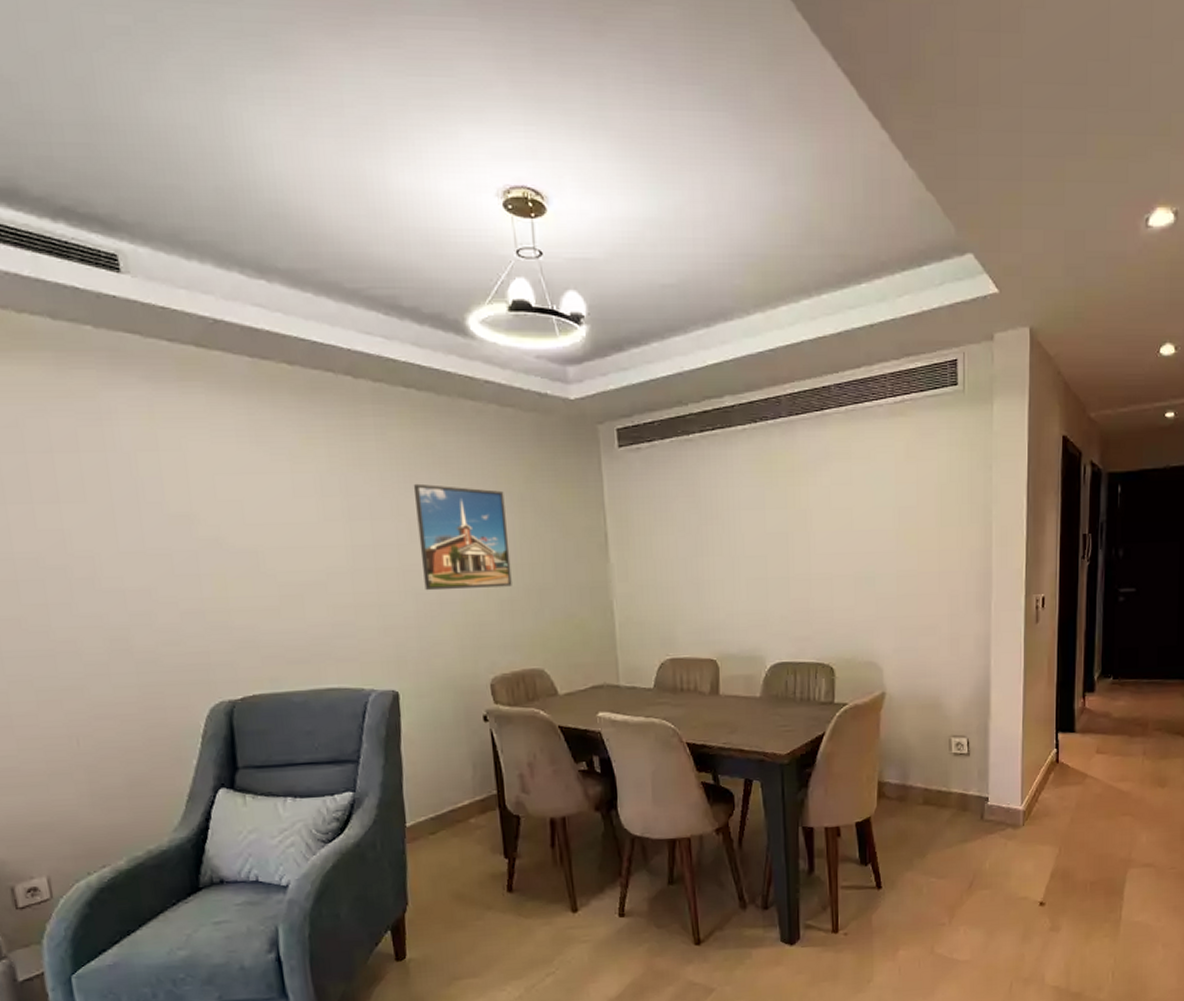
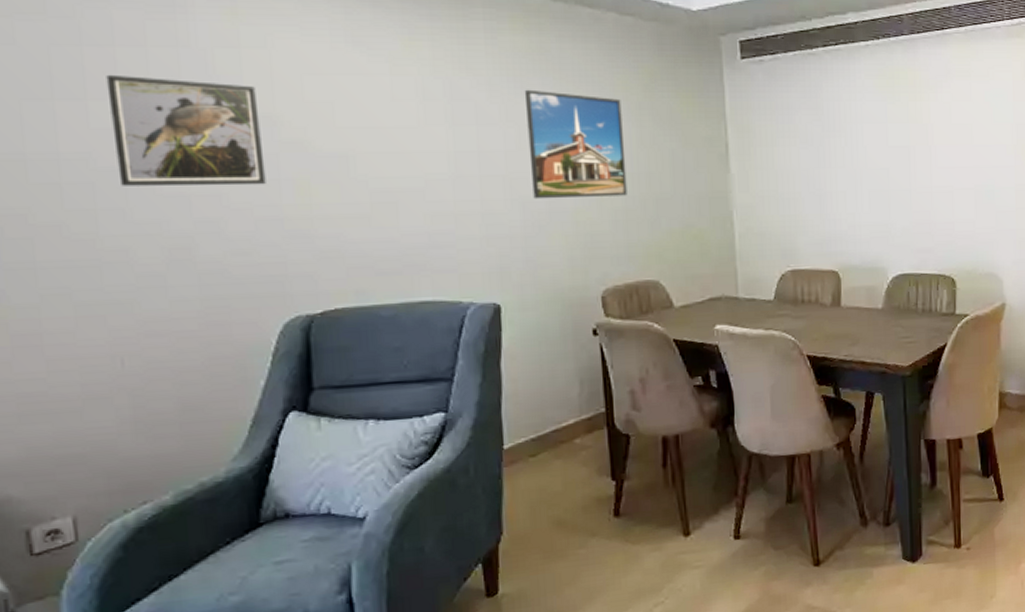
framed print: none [47,479,188,583] -> present [106,74,266,186]

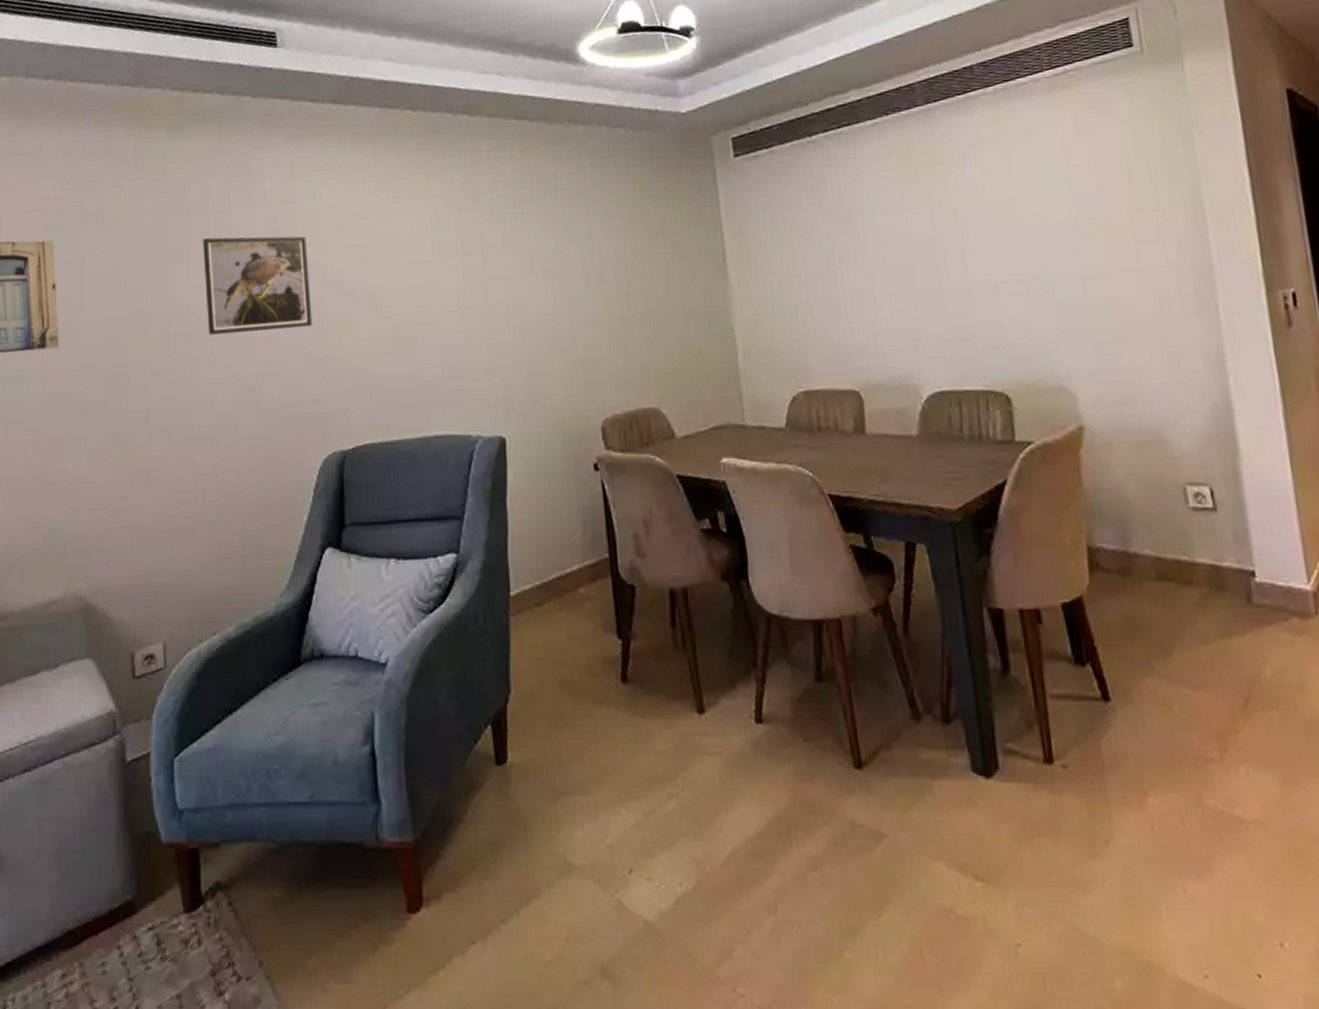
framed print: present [524,89,627,199] -> none [524,213,624,326]

